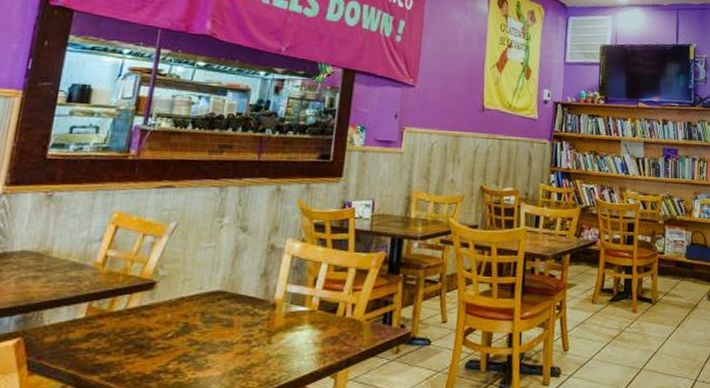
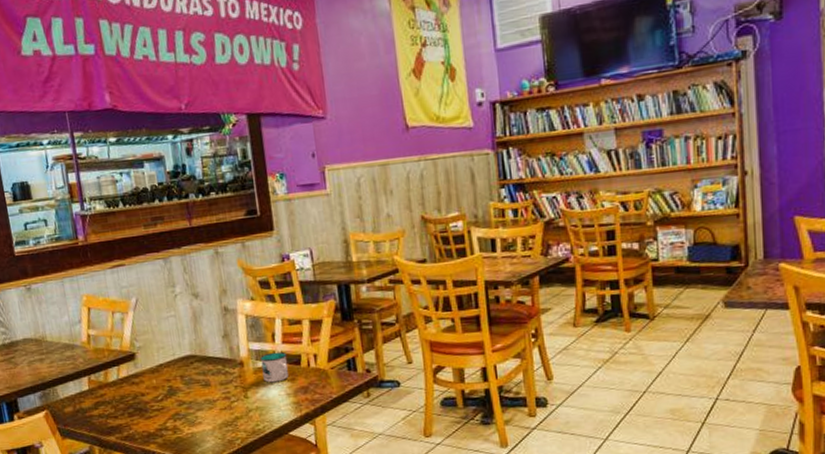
mug: none [293,297,325,329] -> present [259,351,288,383]

